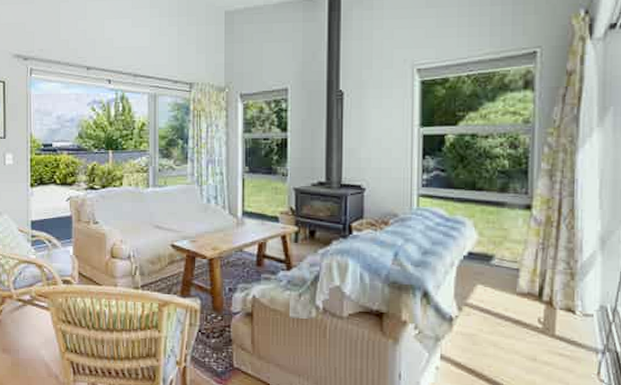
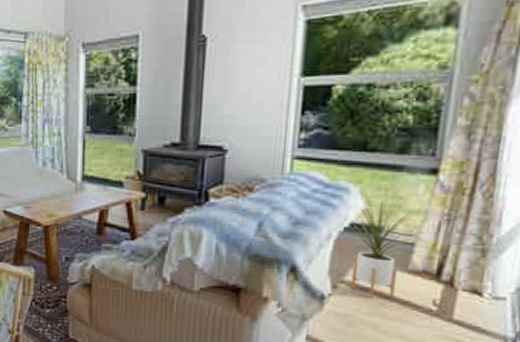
house plant: none [466,226,522,318] -> present [347,194,421,298]

